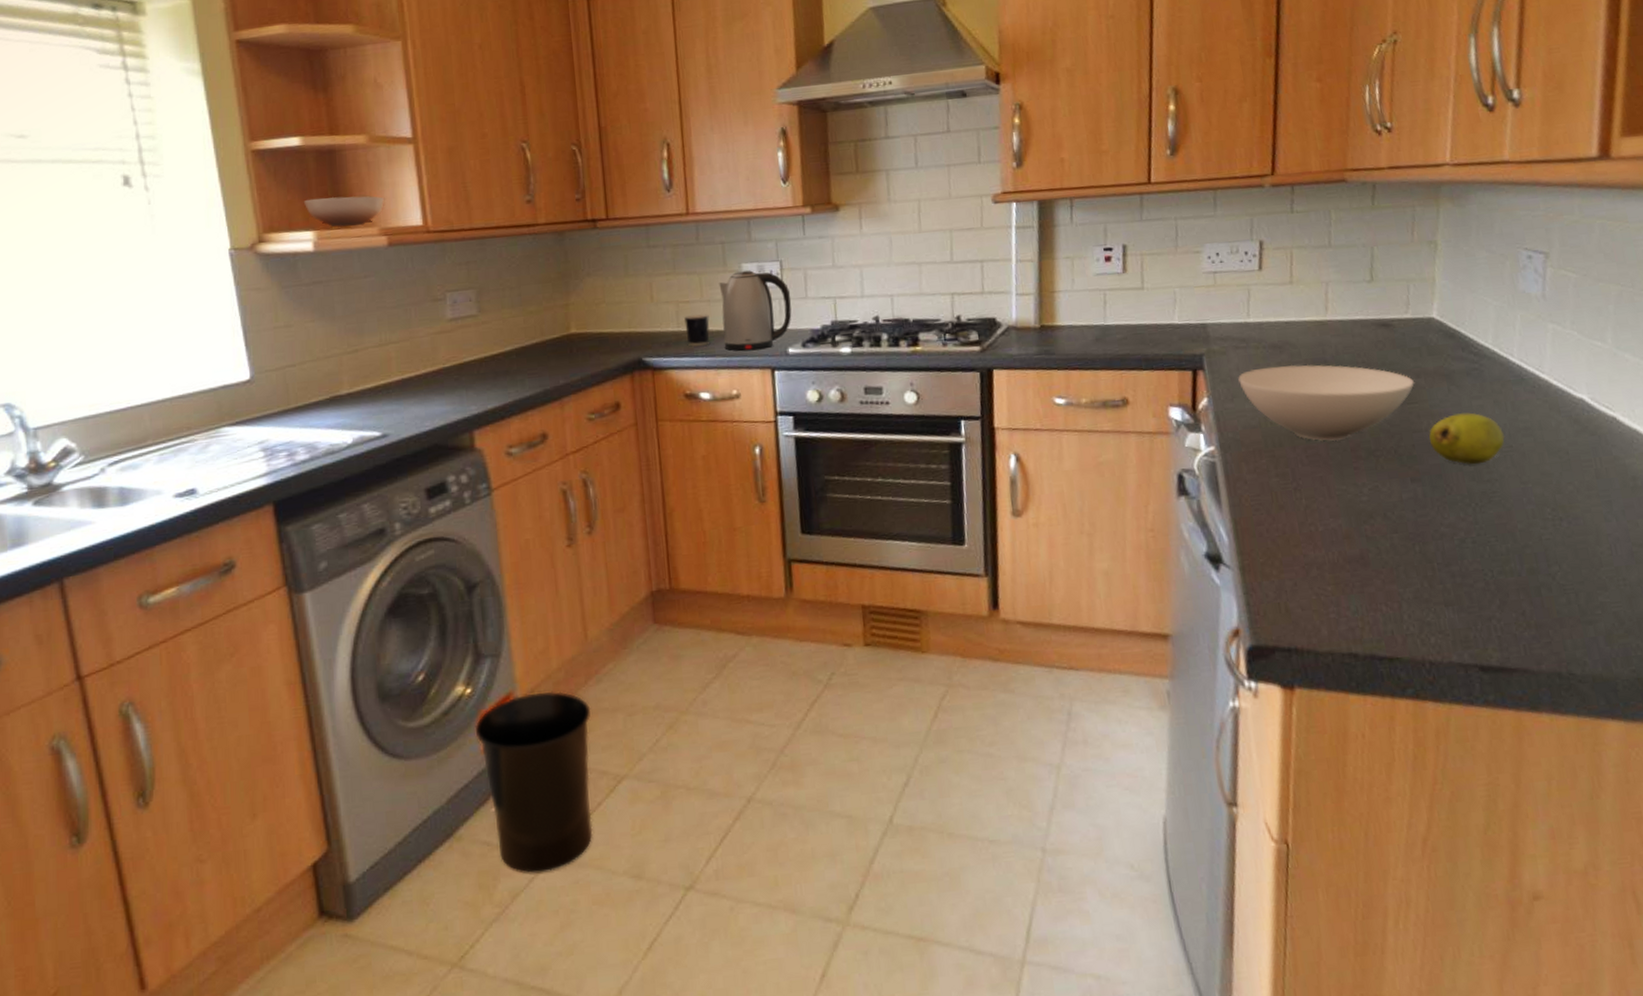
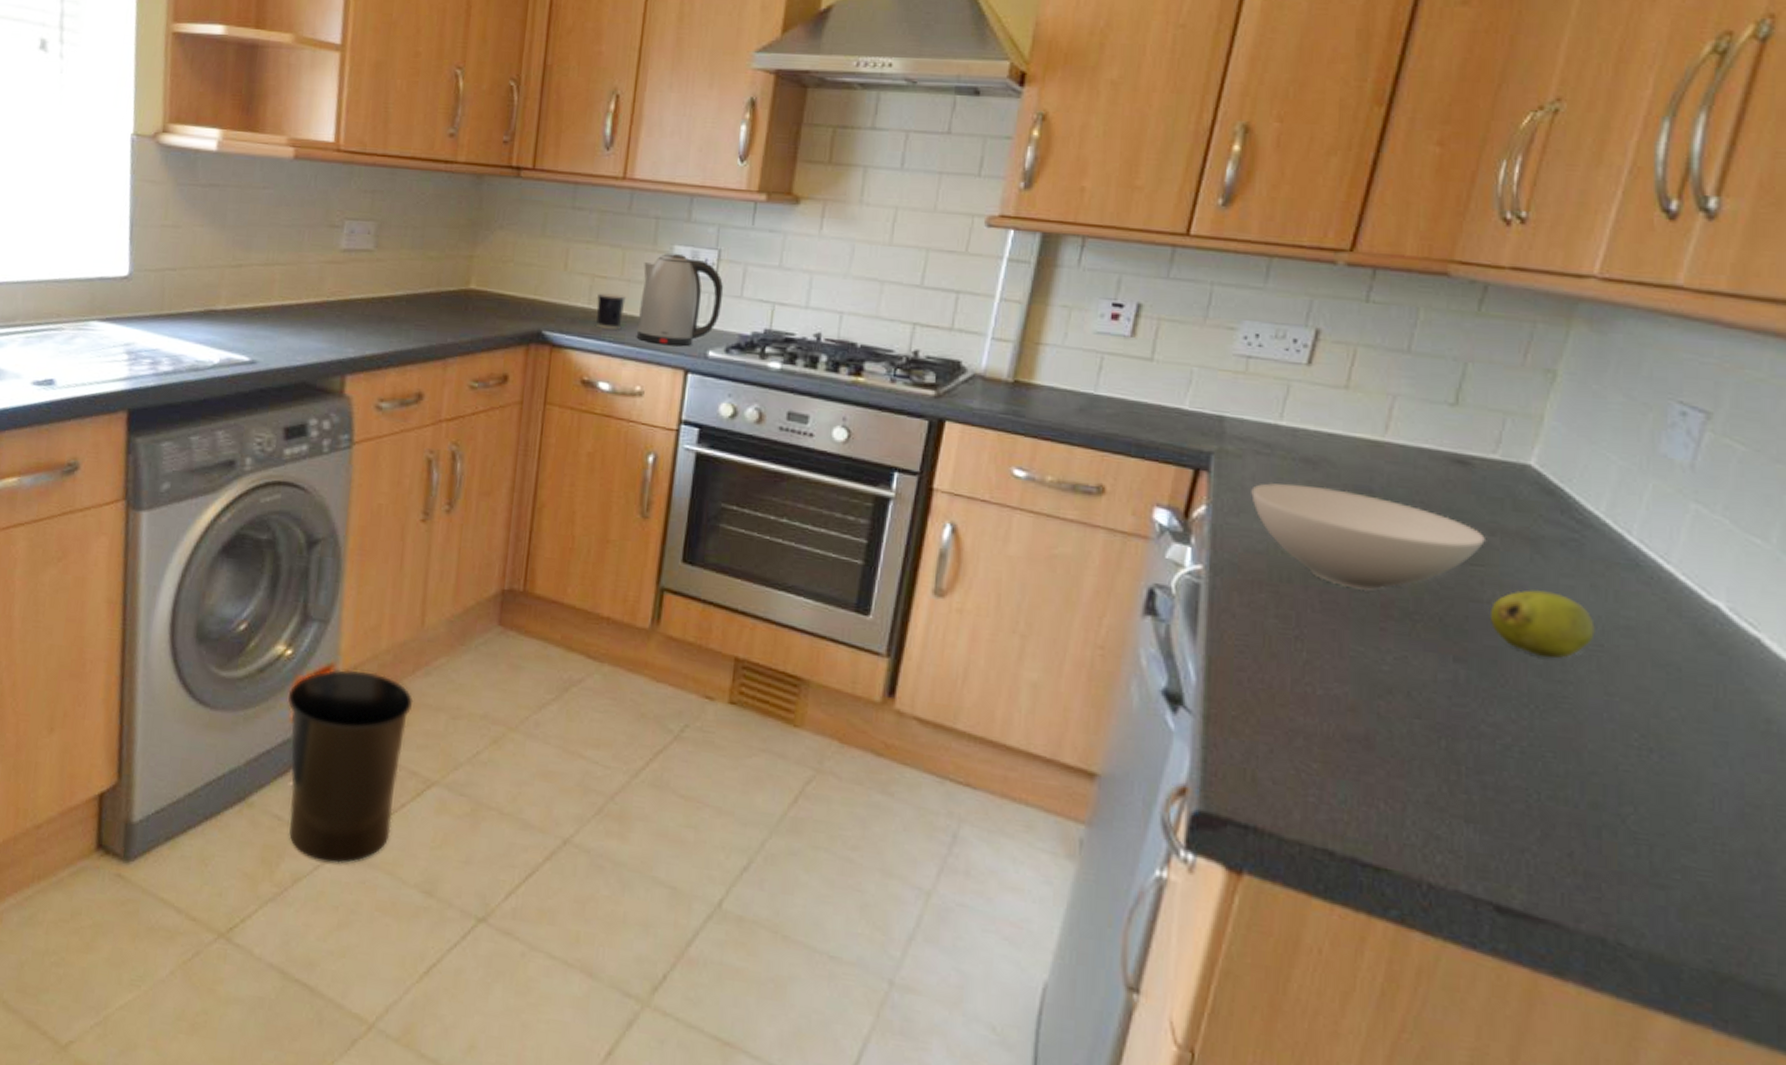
bowl: present [303,196,385,227] -> none [215,94,300,132]

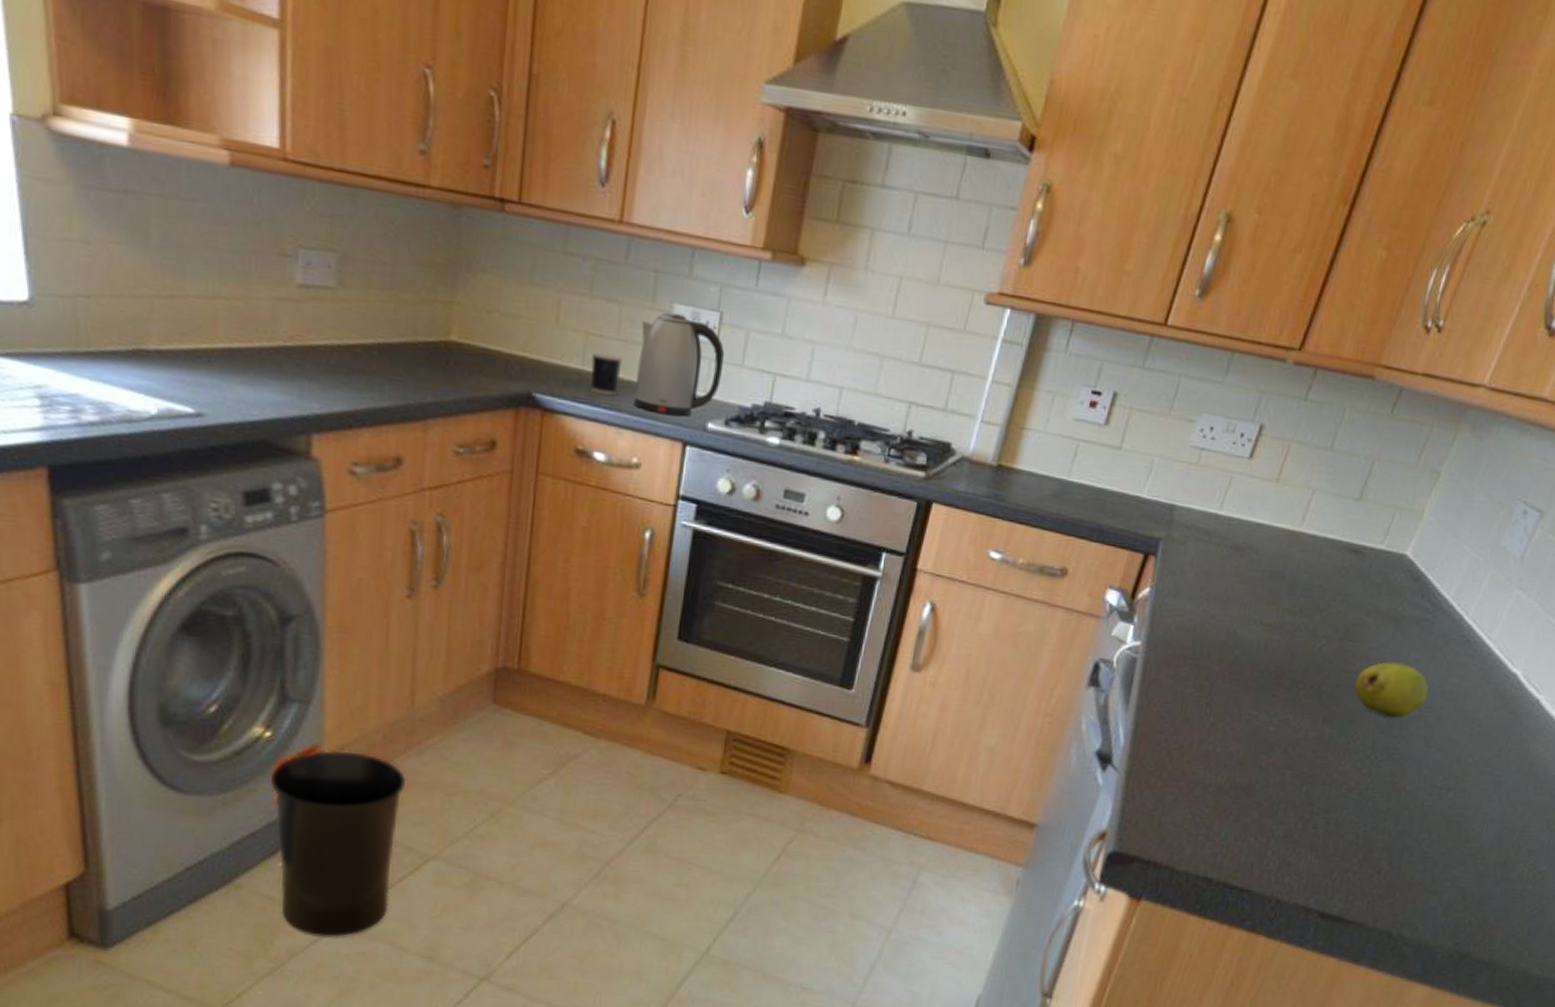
bowl: present [1251,483,1485,592] -> none [1188,568,1363,664]

